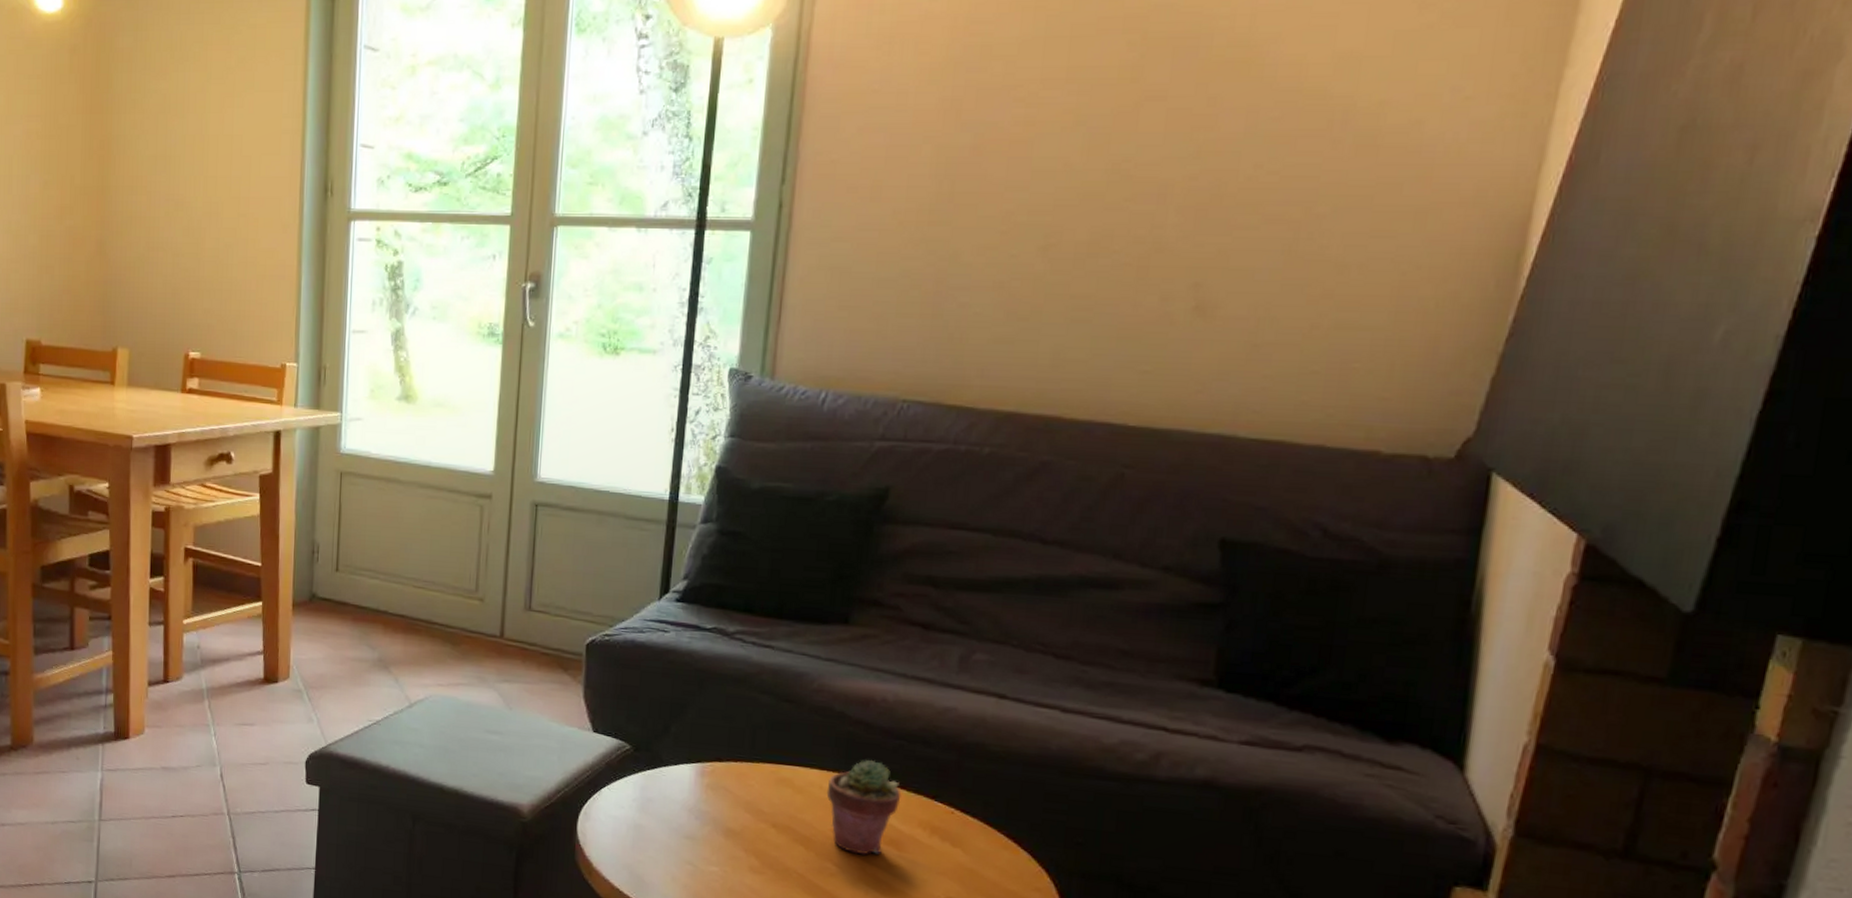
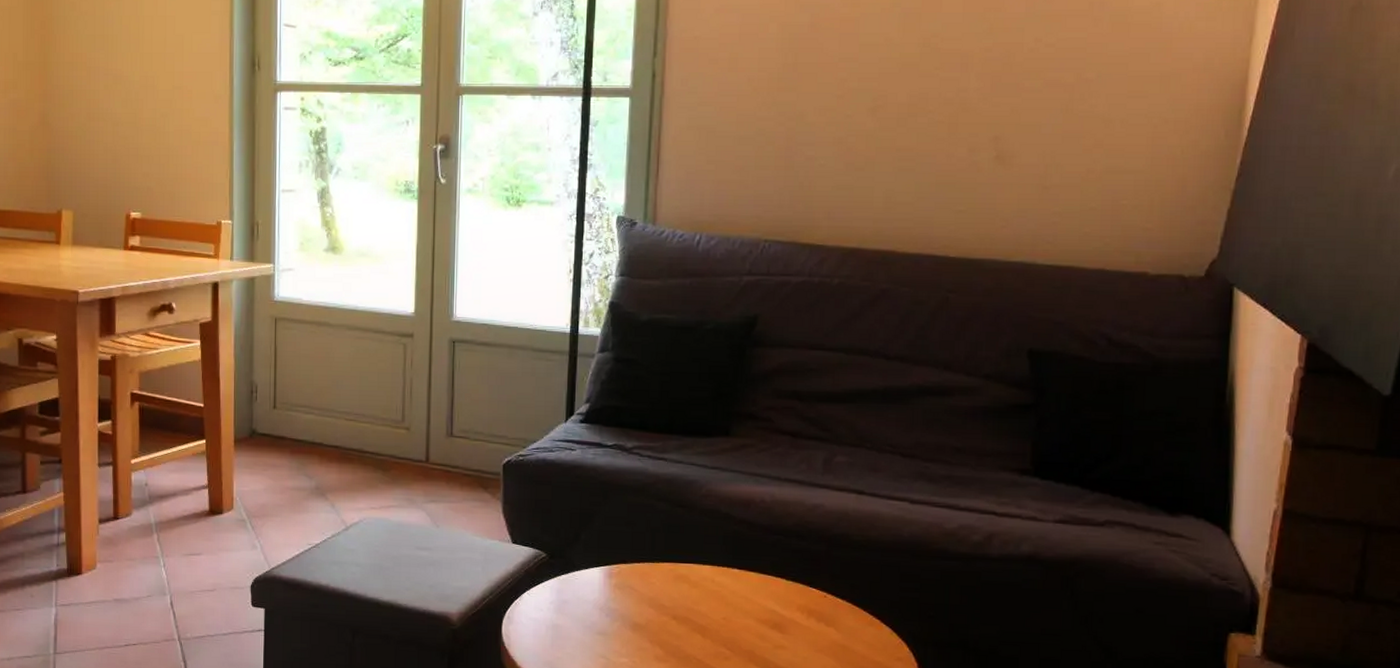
potted succulent: present [826,760,902,855] -> none [718,554,782,639]

